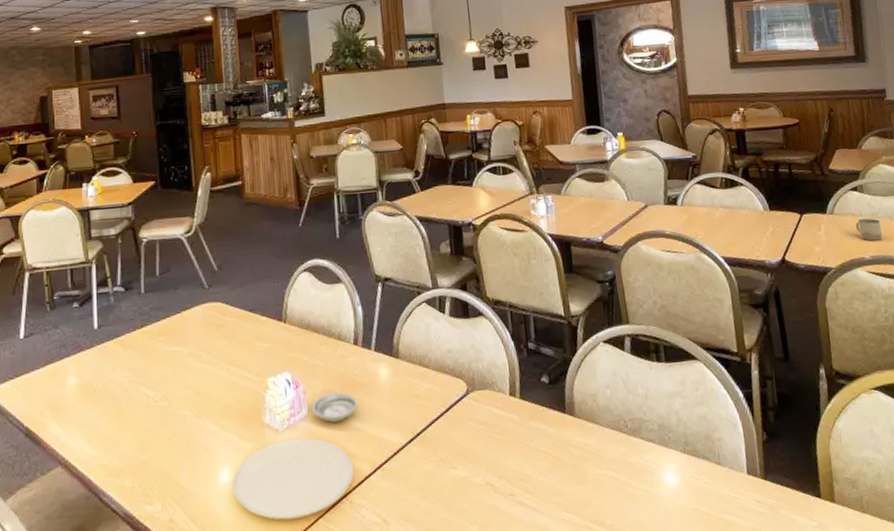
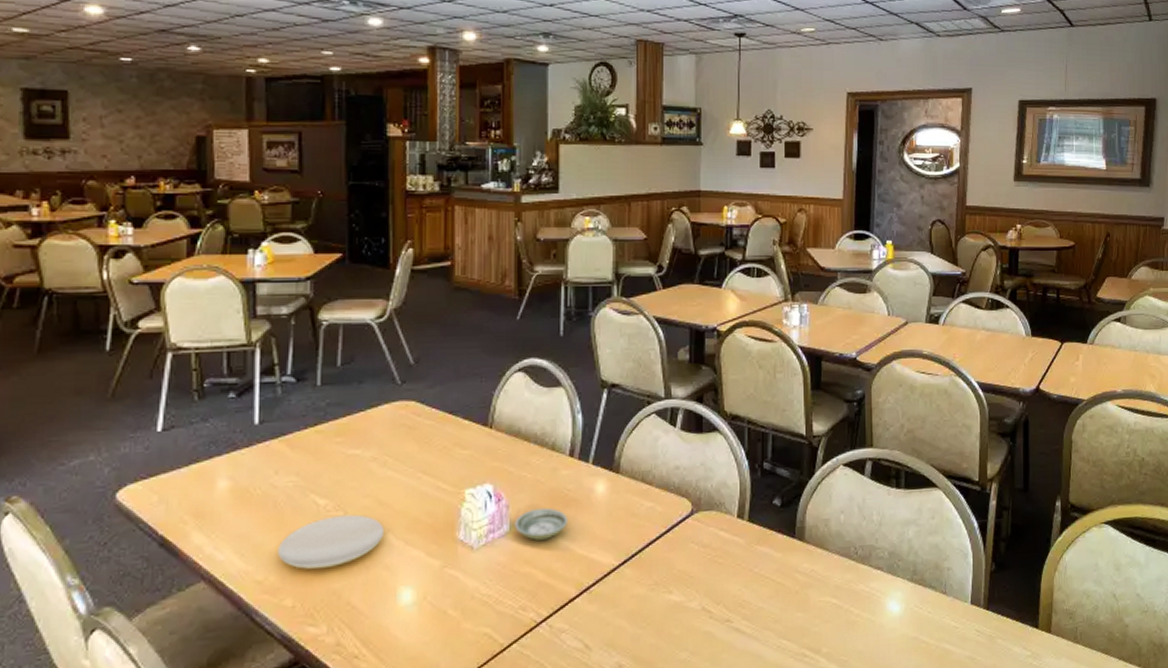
plate: none [118,403,204,454] -> present [278,514,385,570]
plate: present [233,437,354,520] -> none [415,556,557,645]
cup: present [855,218,883,241] -> none [1113,350,1138,375]

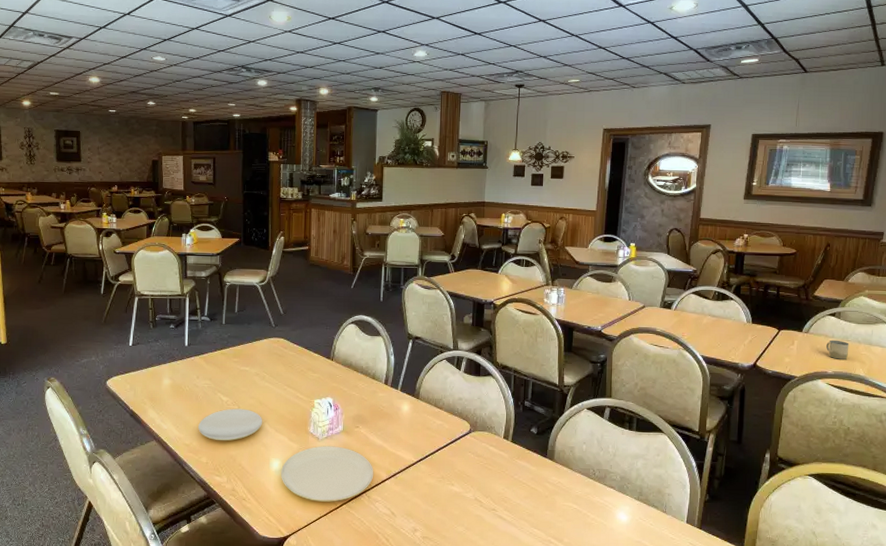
plate: none [415,556,557,645] -> present [281,446,374,502]
saucer: present [514,507,569,540] -> none [346,417,383,439]
cup: none [1113,350,1138,375] -> present [826,340,849,360]

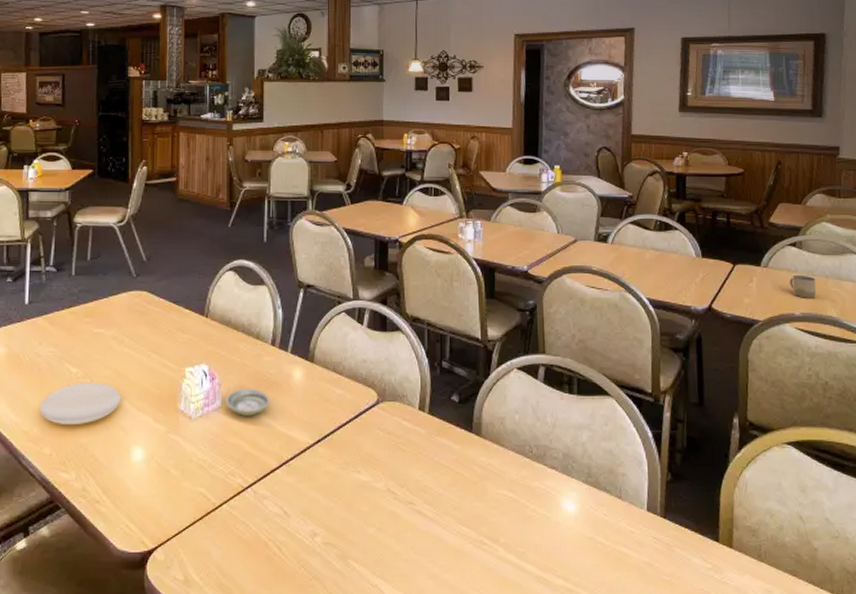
plate: present [281,446,374,502] -> none [144,427,261,501]
saucer: none [346,417,383,439] -> present [225,388,271,416]

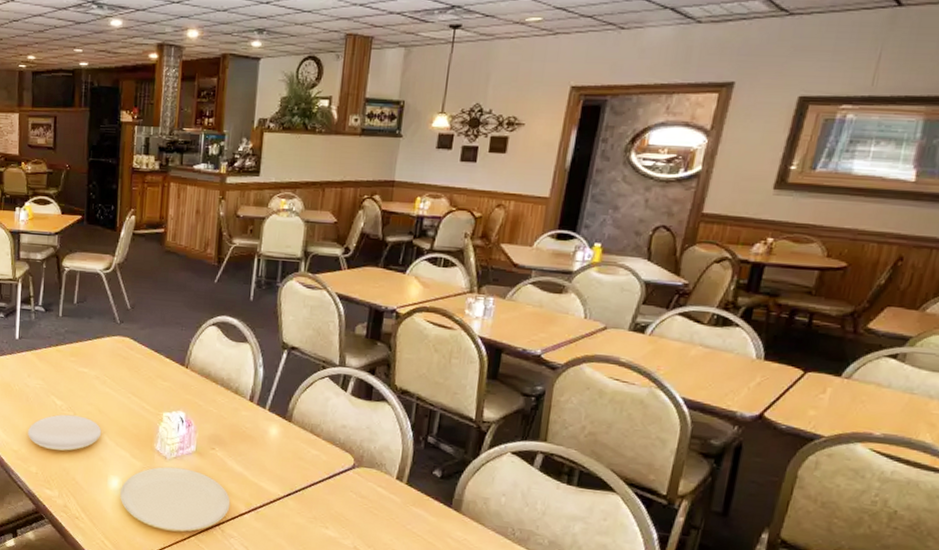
plate: none [144,427,261,501] -> present [120,466,231,533]
saucer: present [225,388,271,416] -> none [199,437,245,464]
cup: present [790,274,817,298] -> none [876,390,914,419]

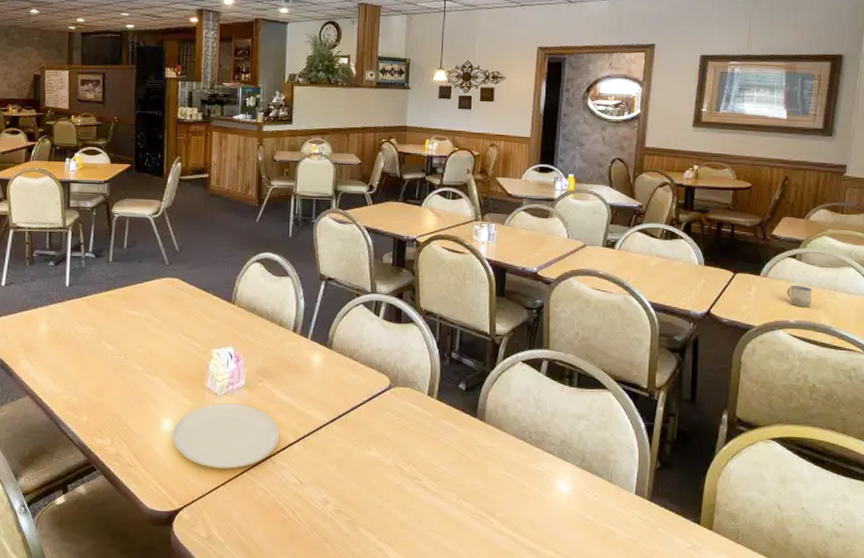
plate: present [28,414,102,451] -> none [78,359,154,397]
cup: none [876,390,914,419] -> present [787,284,812,307]

